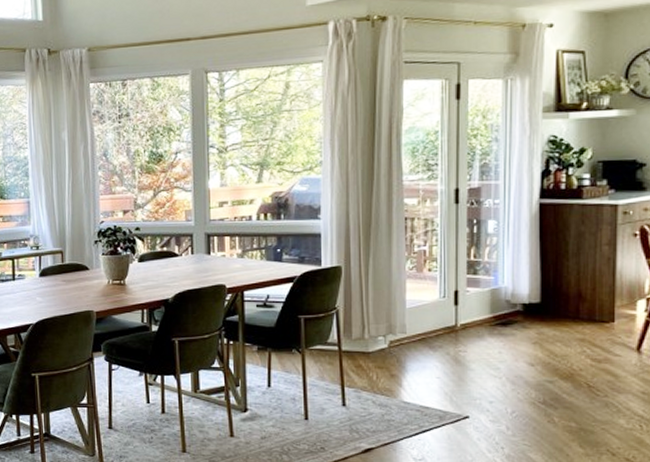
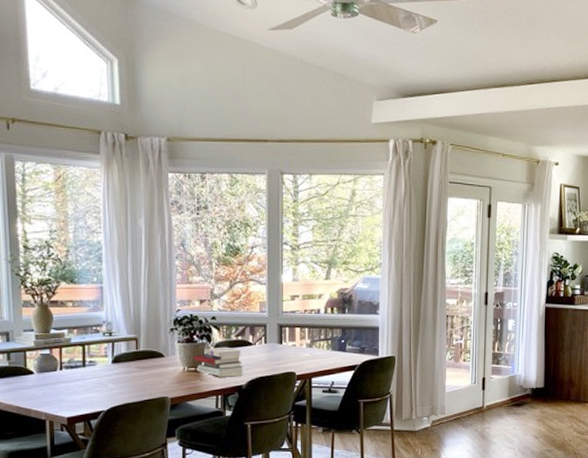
books: none [117,258,169,291] -> present [193,346,243,377]

